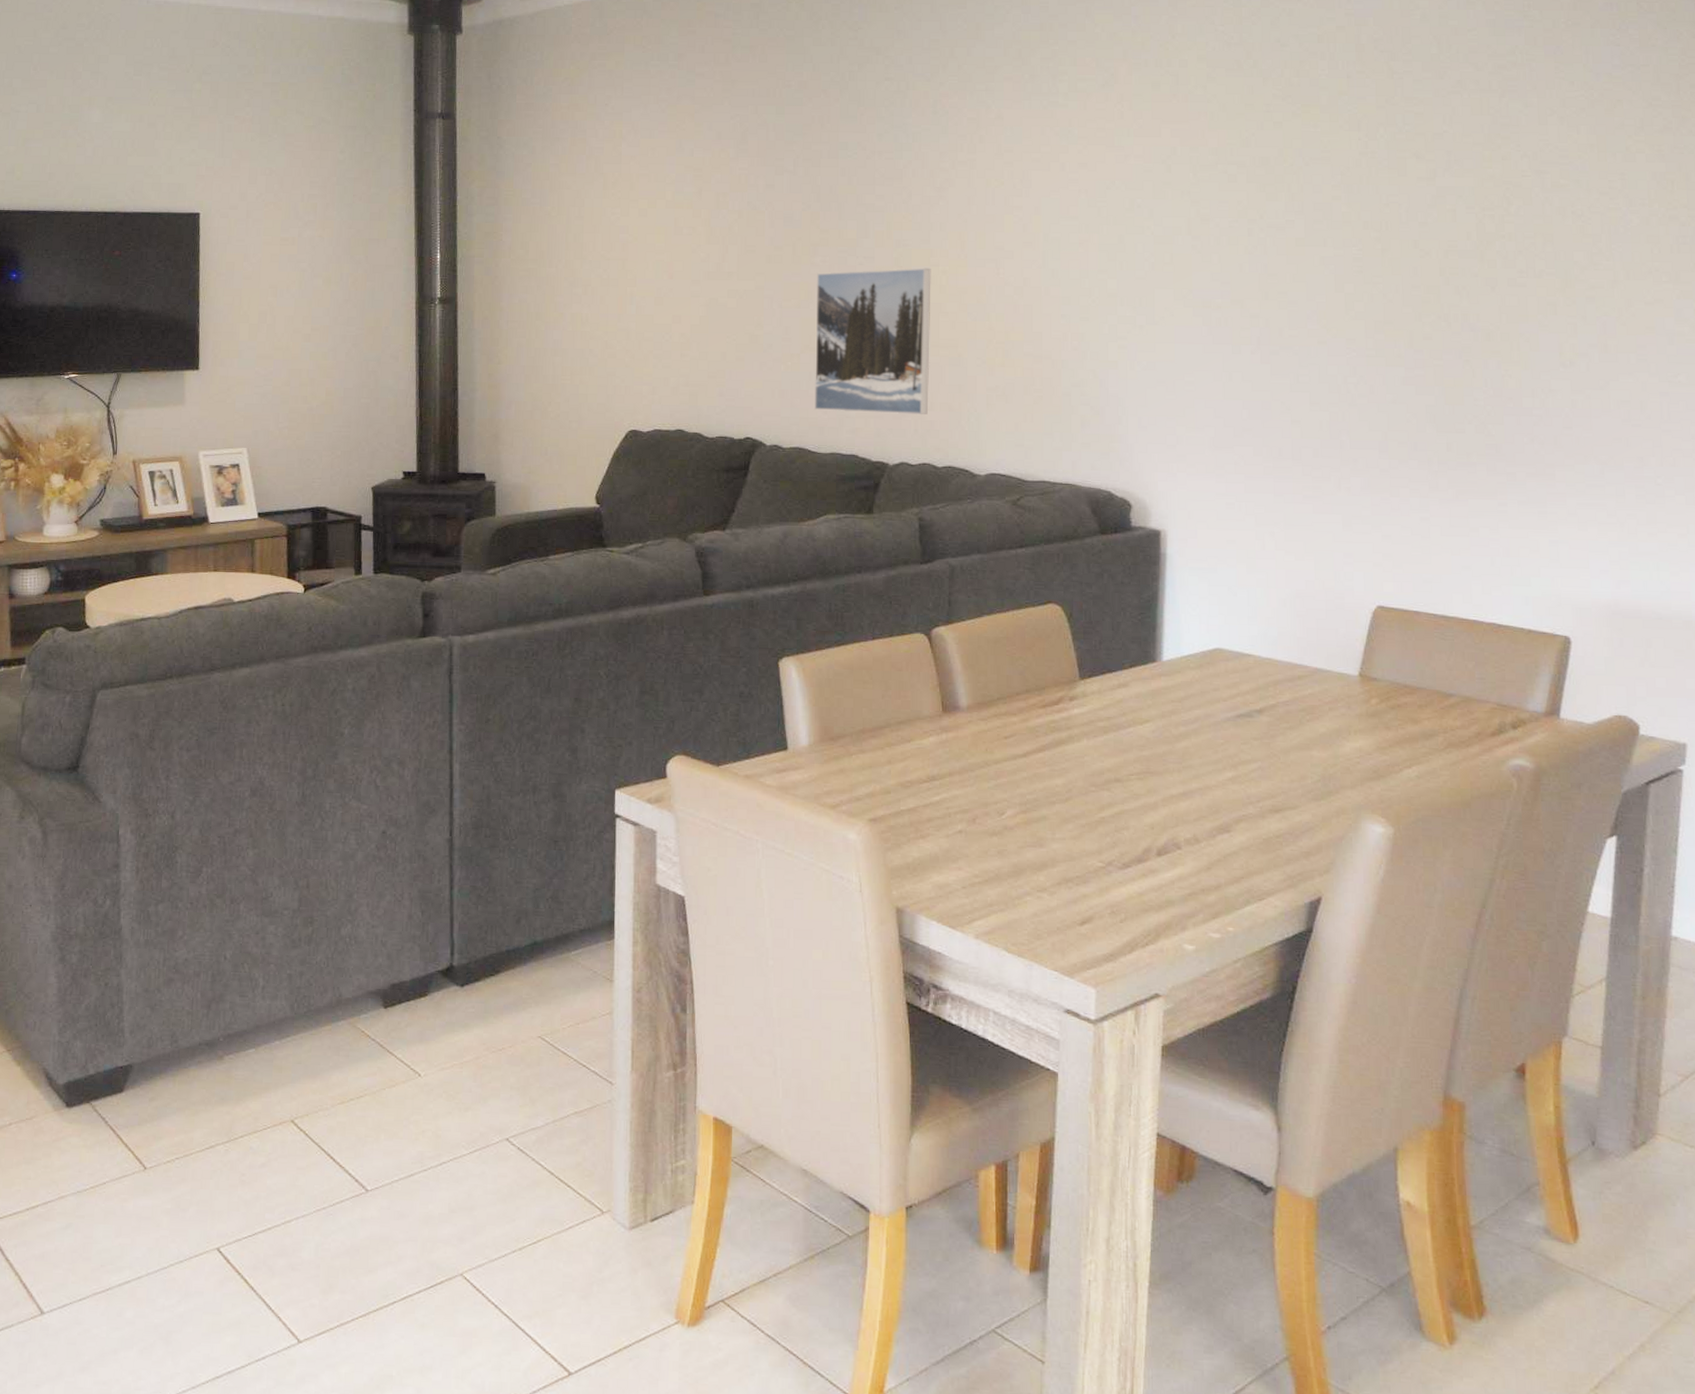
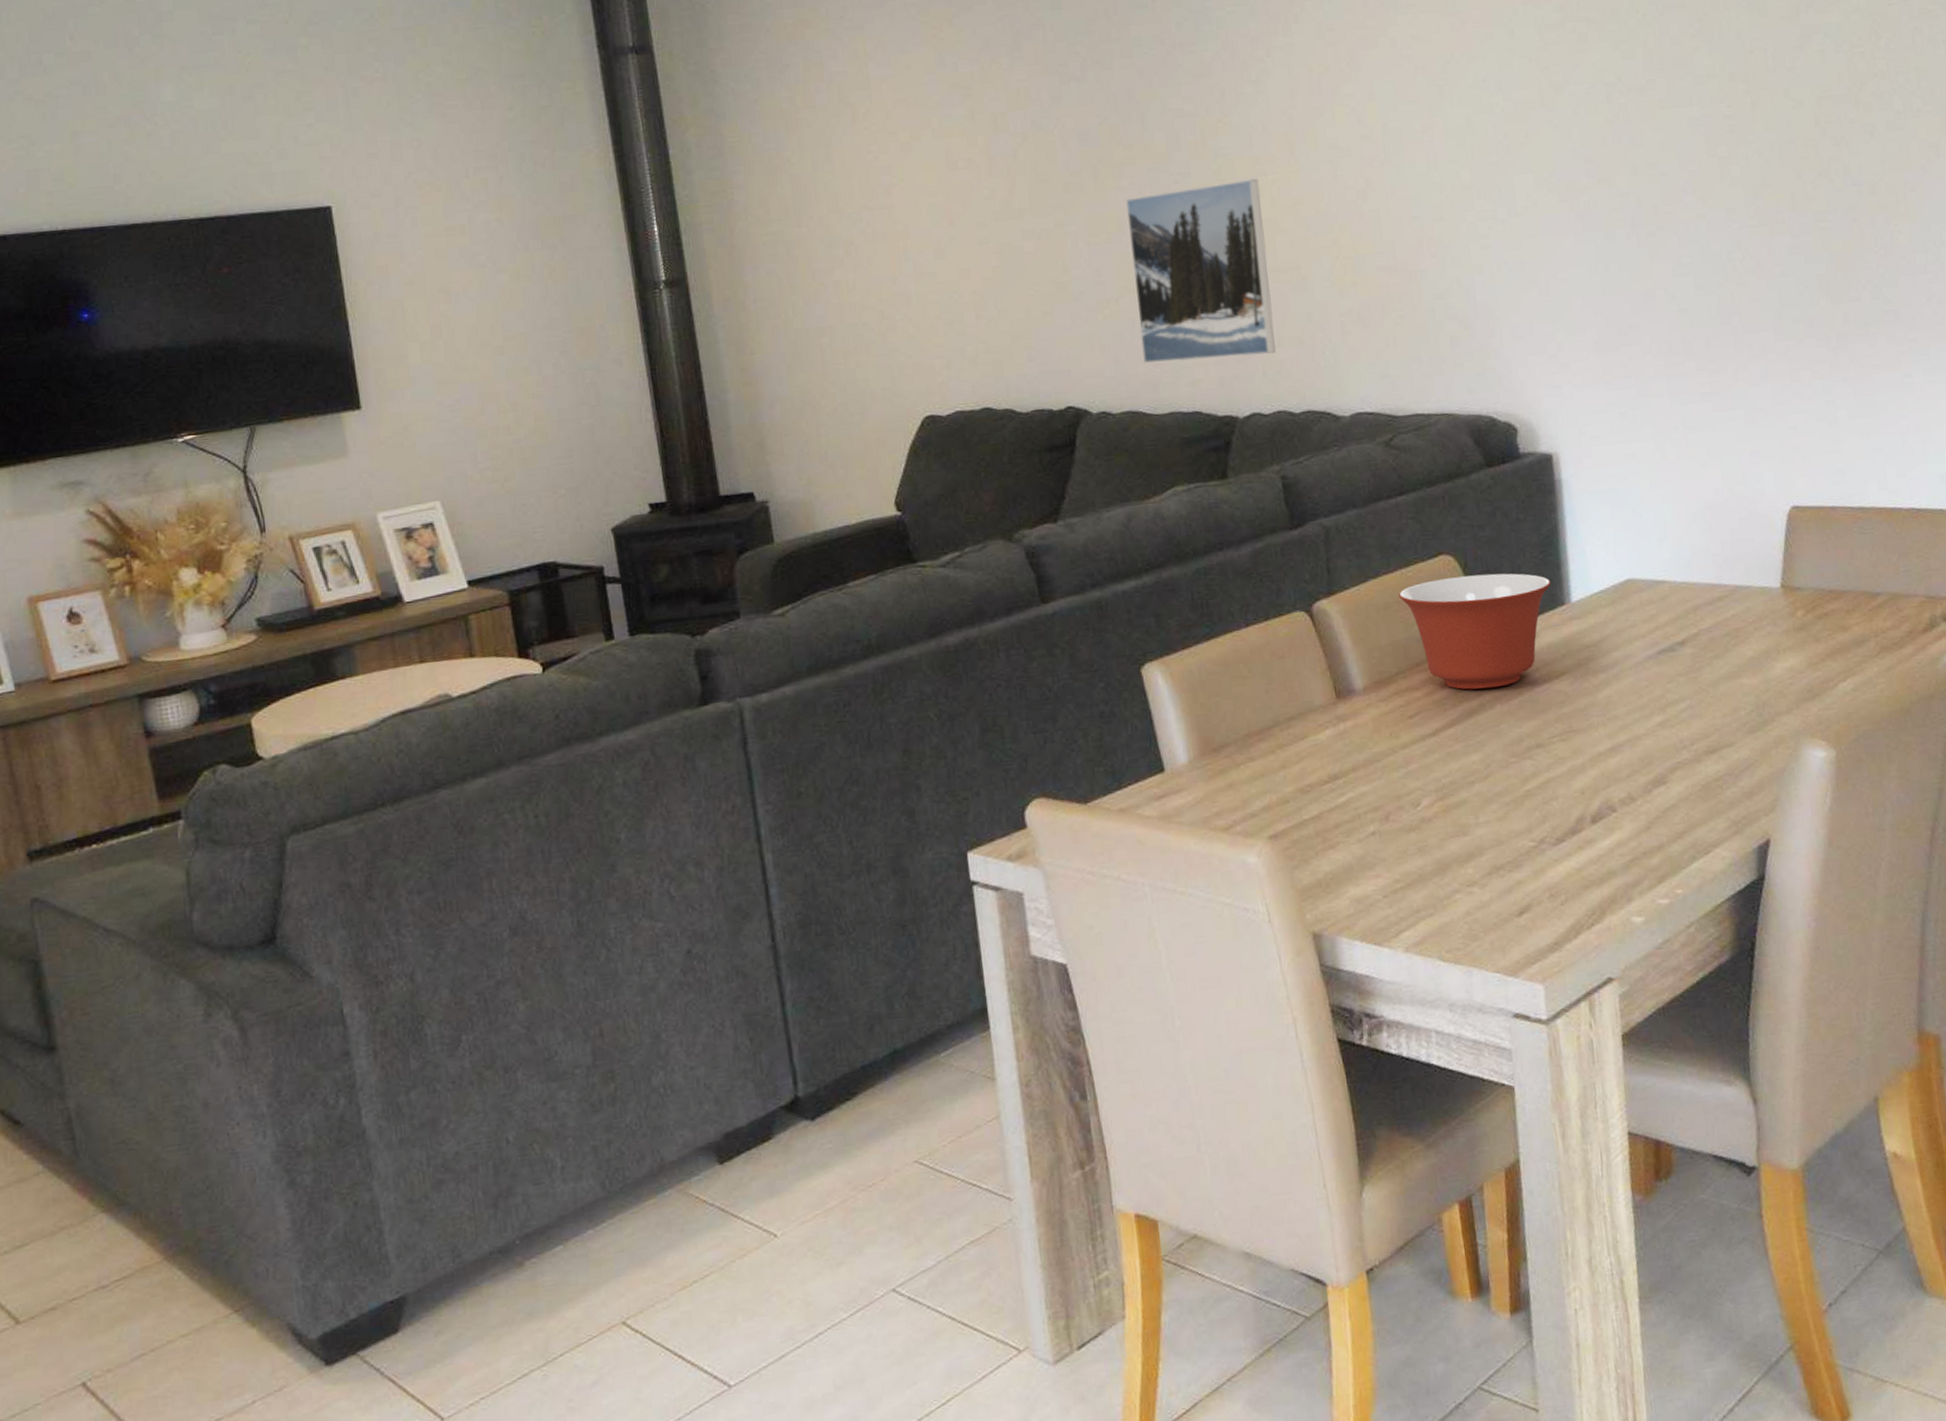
mixing bowl: none [1009,624,1146,725] -> present [1399,573,1551,690]

